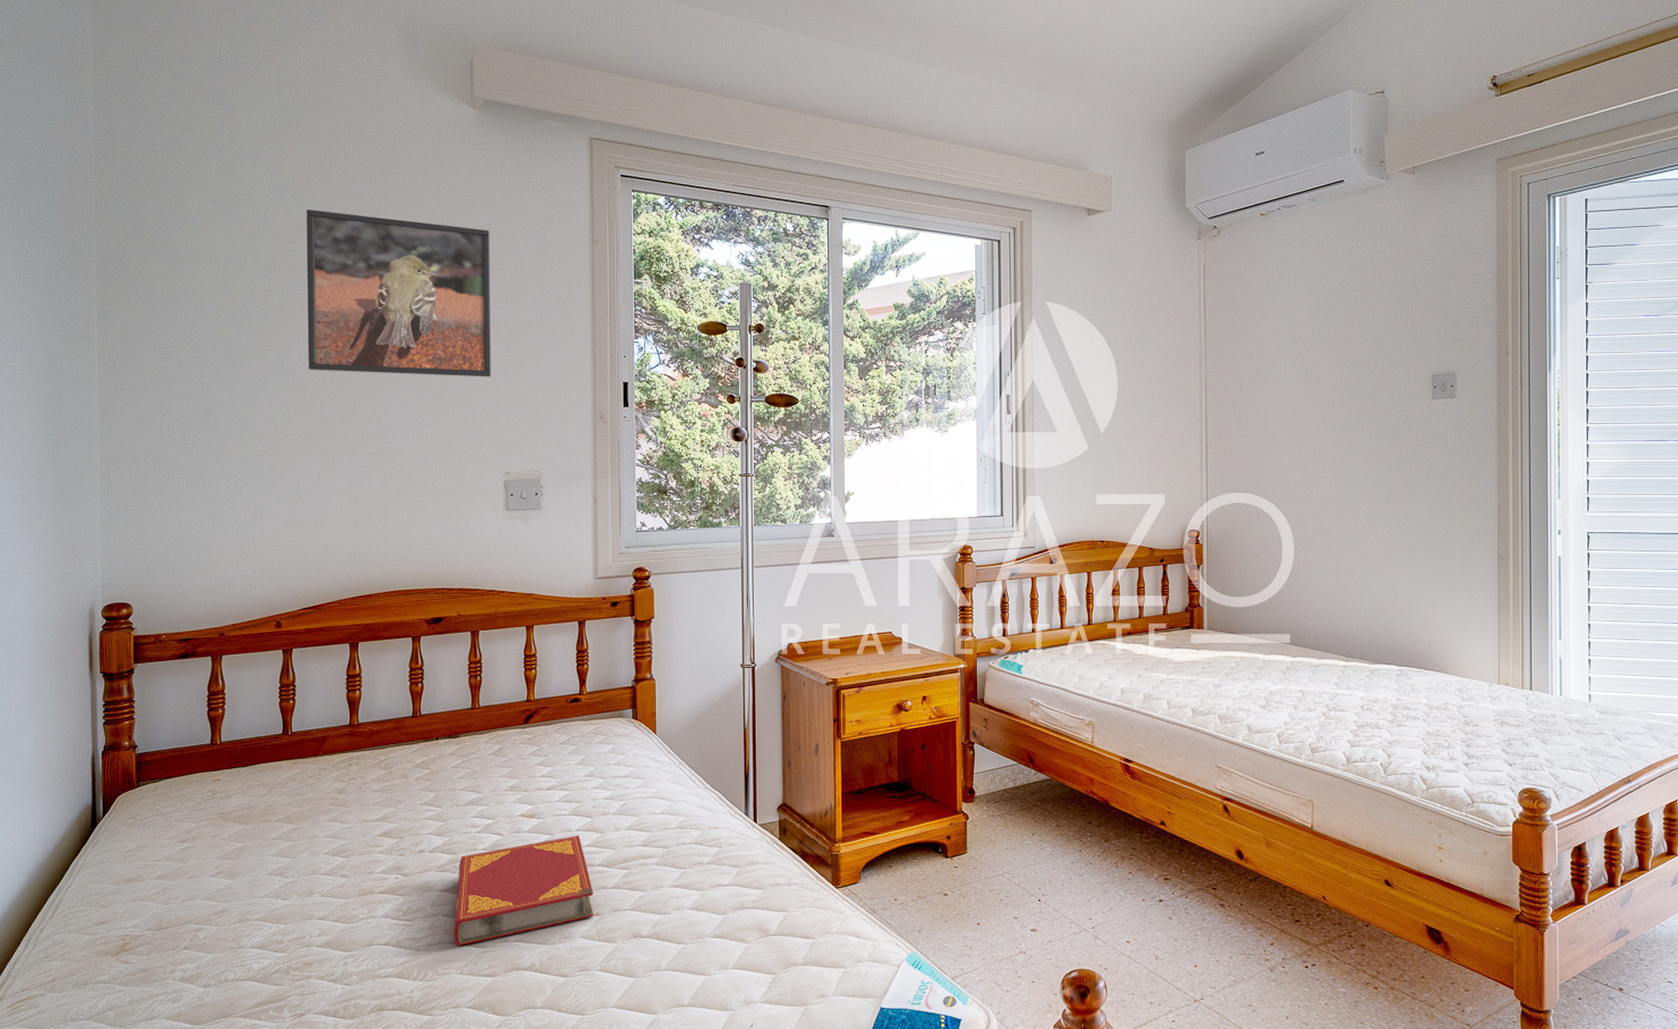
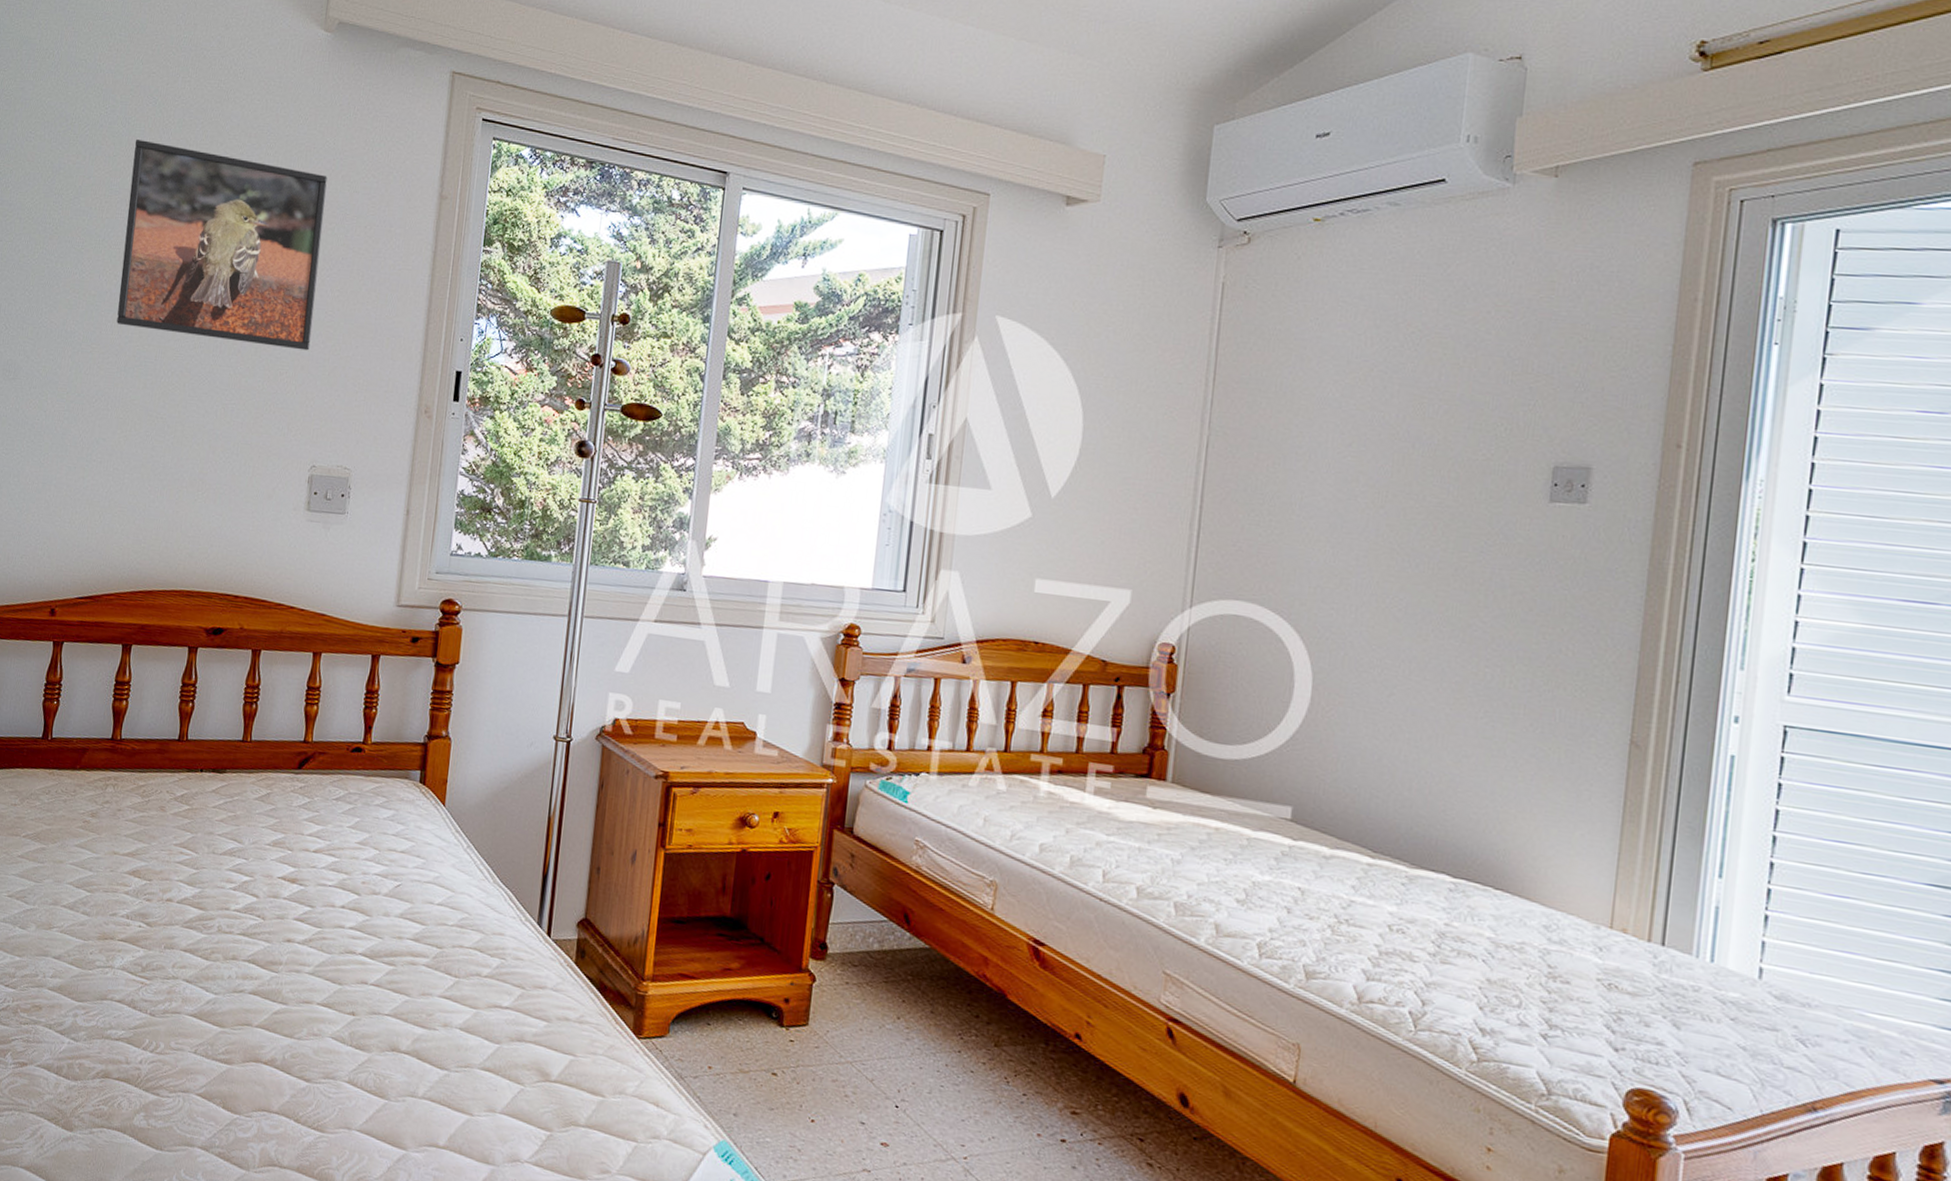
hardback book: present [454,835,594,947] -> none [192,912,351,1021]

